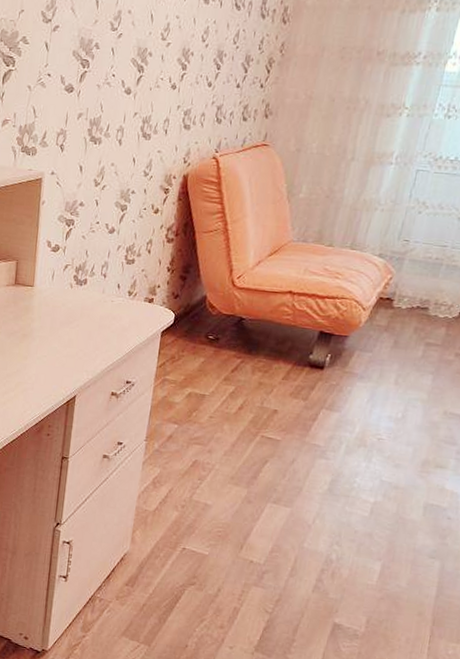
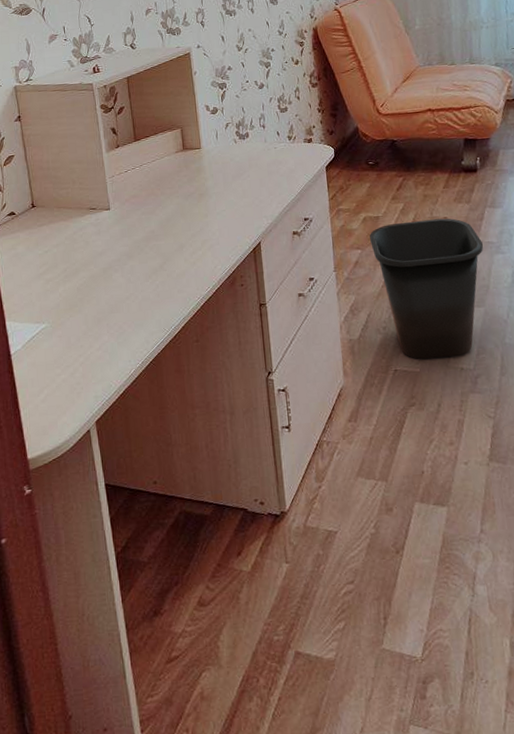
waste bin: none [189,405,309,549] -> present [370,218,484,360]

